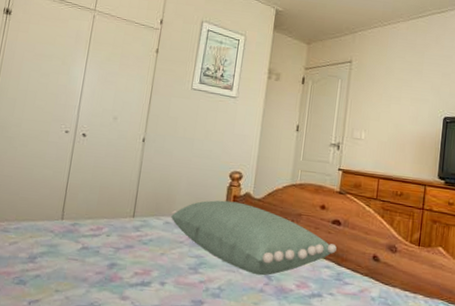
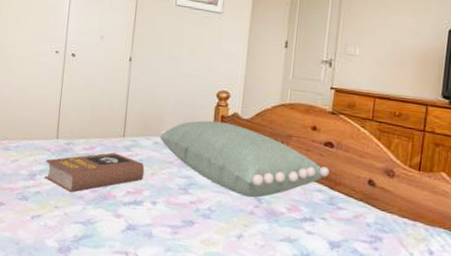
book: none [45,233,154,276] -> present [44,152,145,193]

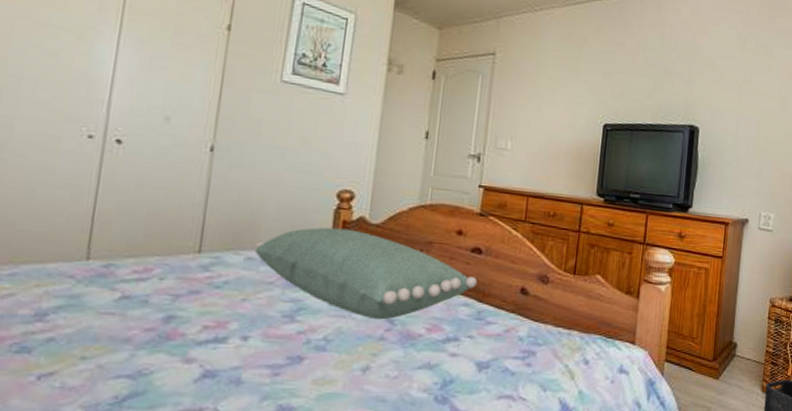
book: present [44,152,145,193] -> none [63,274,232,336]

